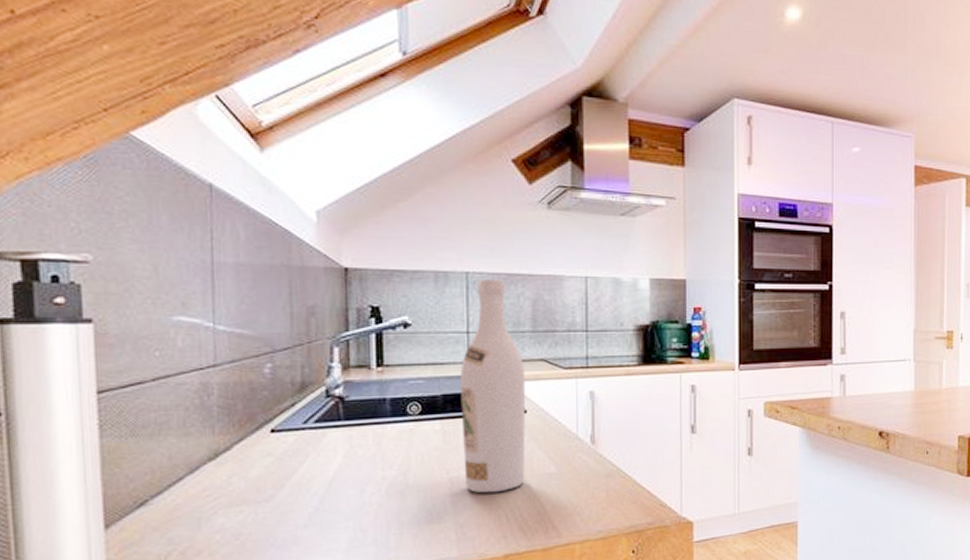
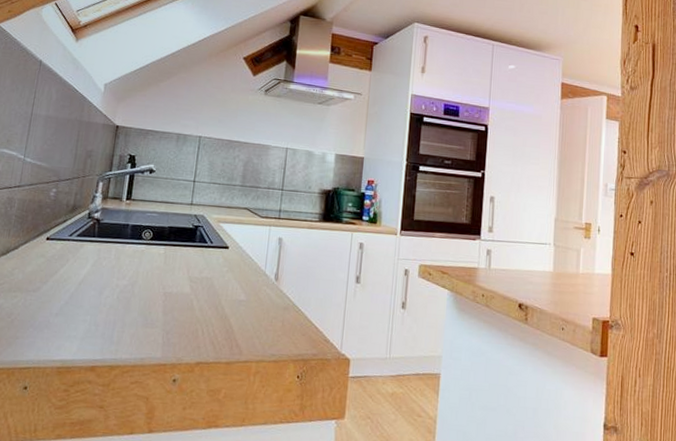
wine bottle: present [460,279,526,494] -> none [175,142,232,310]

